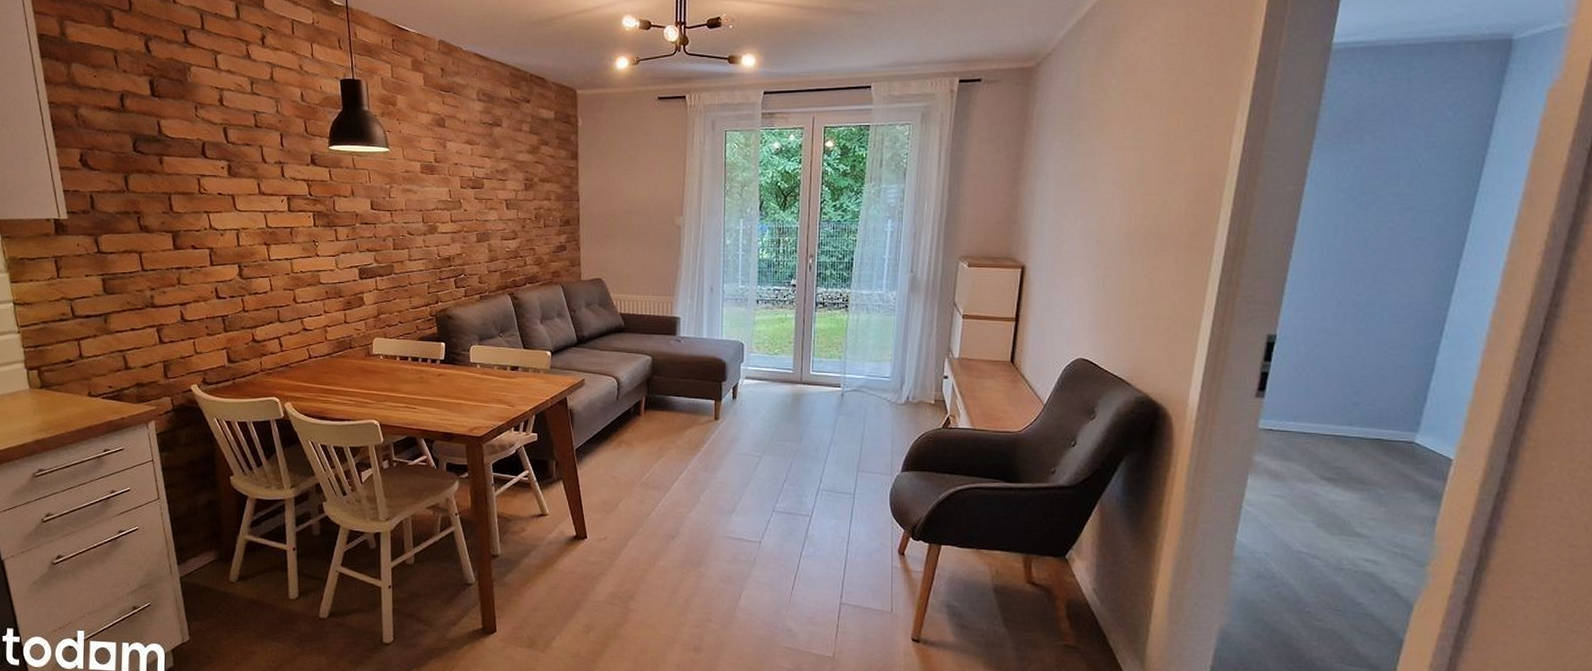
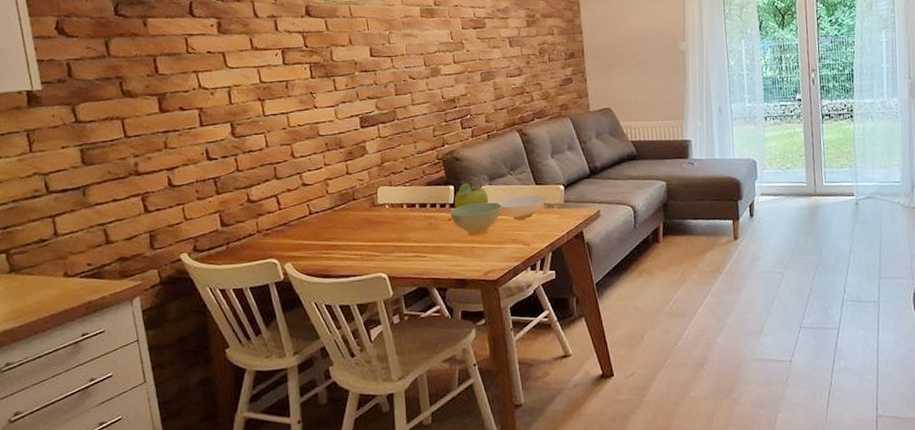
bowl: none [439,361,489,393] -> present [449,202,501,236]
fruit: none [444,340,478,365] -> present [454,182,489,208]
bowl: none [486,357,533,381] -> present [497,194,546,219]

